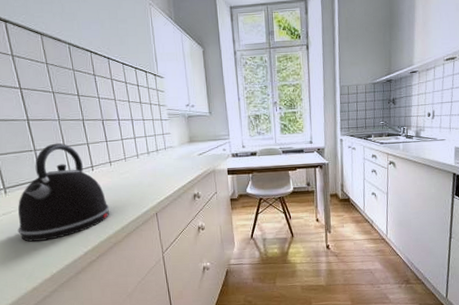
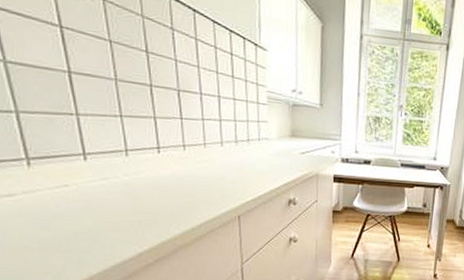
kettle: present [18,143,110,242] -> none [44,109,178,233]

